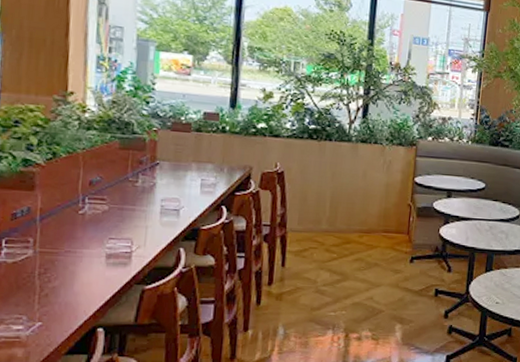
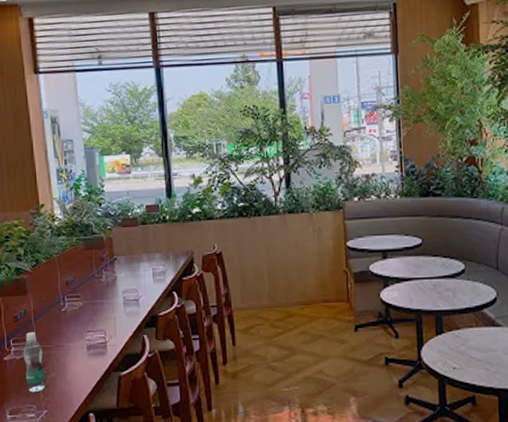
bottle: none [17,232,46,301] -> present [23,331,46,392]

